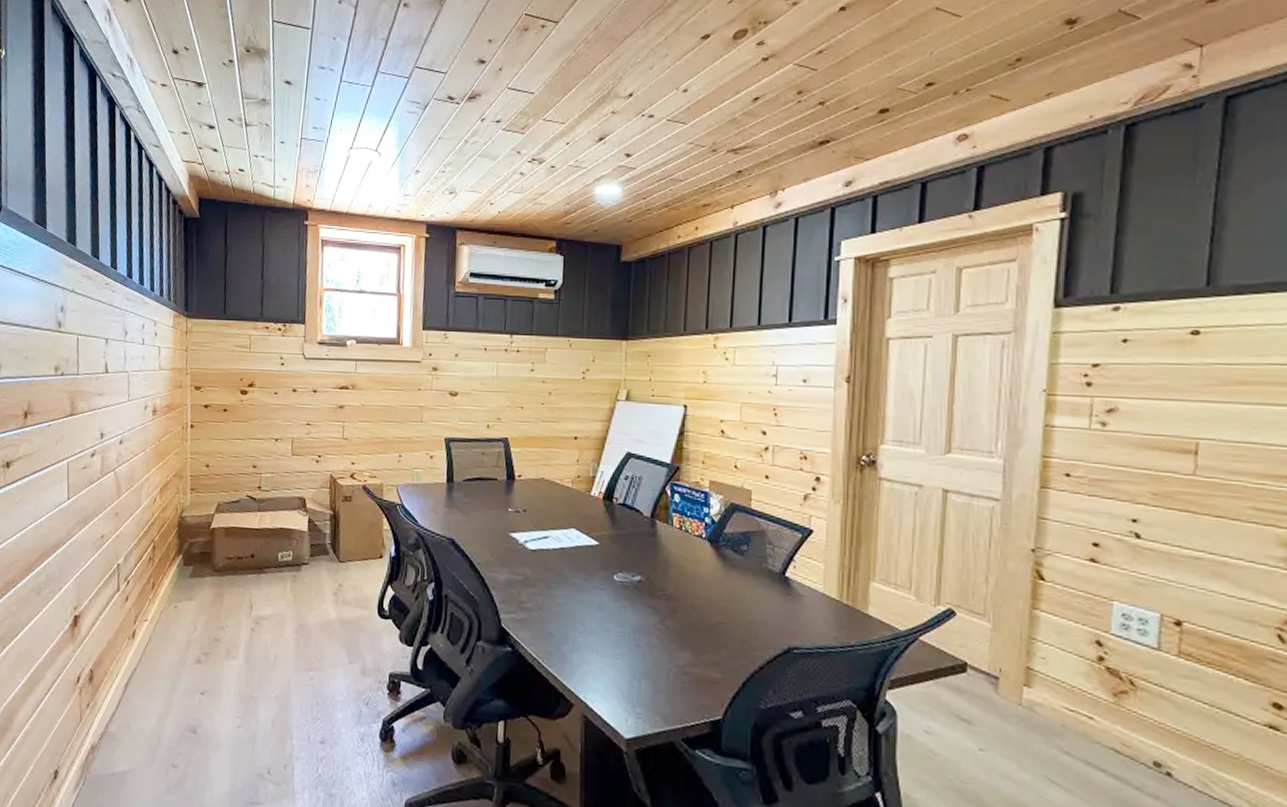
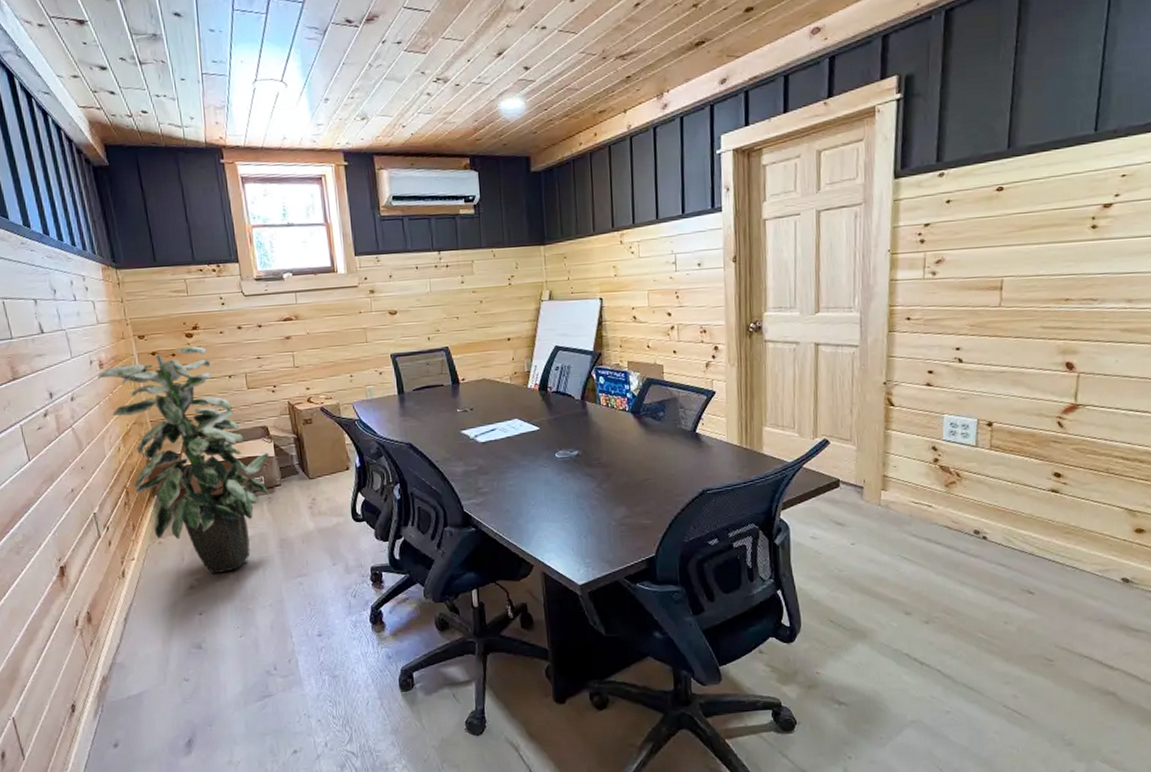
indoor plant: none [148,403,302,652] -> present [97,346,269,574]

